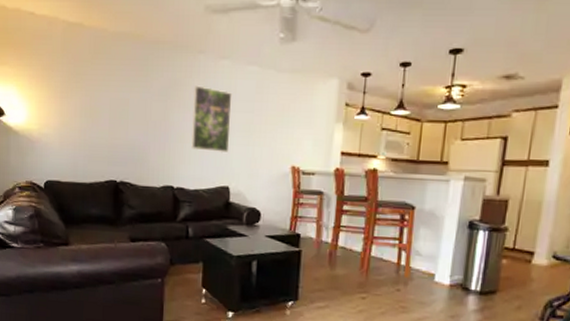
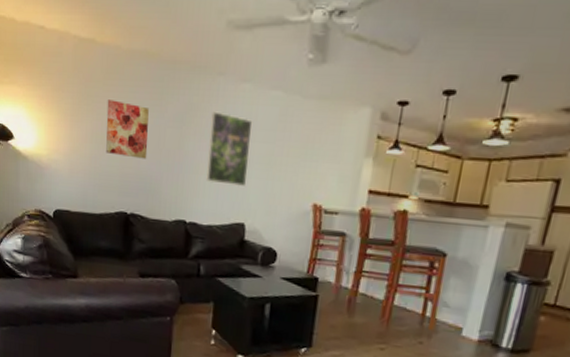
wall art: none [95,77,135,131] -> present [106,100,149,159]

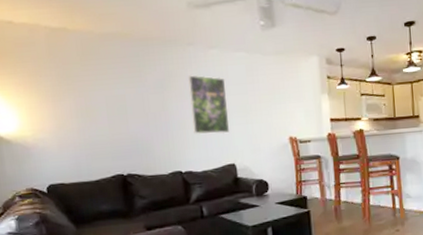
wall art: present [106,100,149,159] -> none [87,77,135,125]

